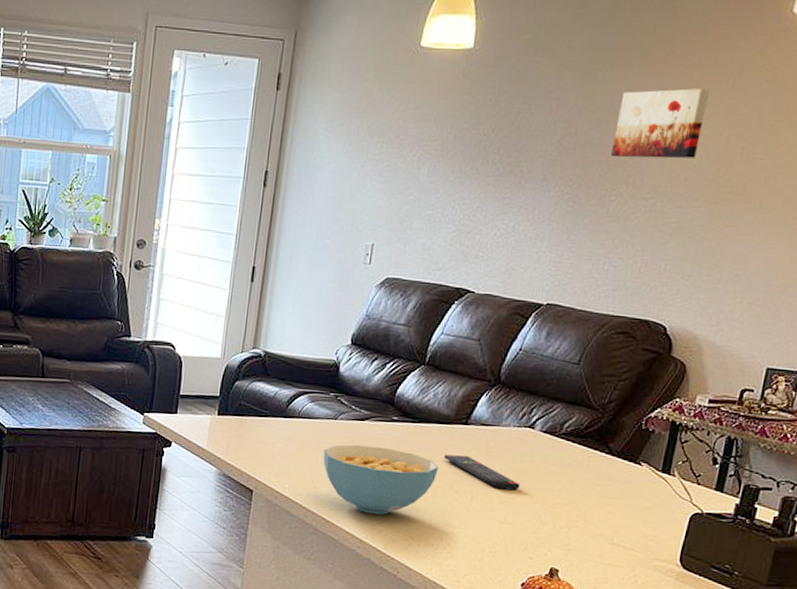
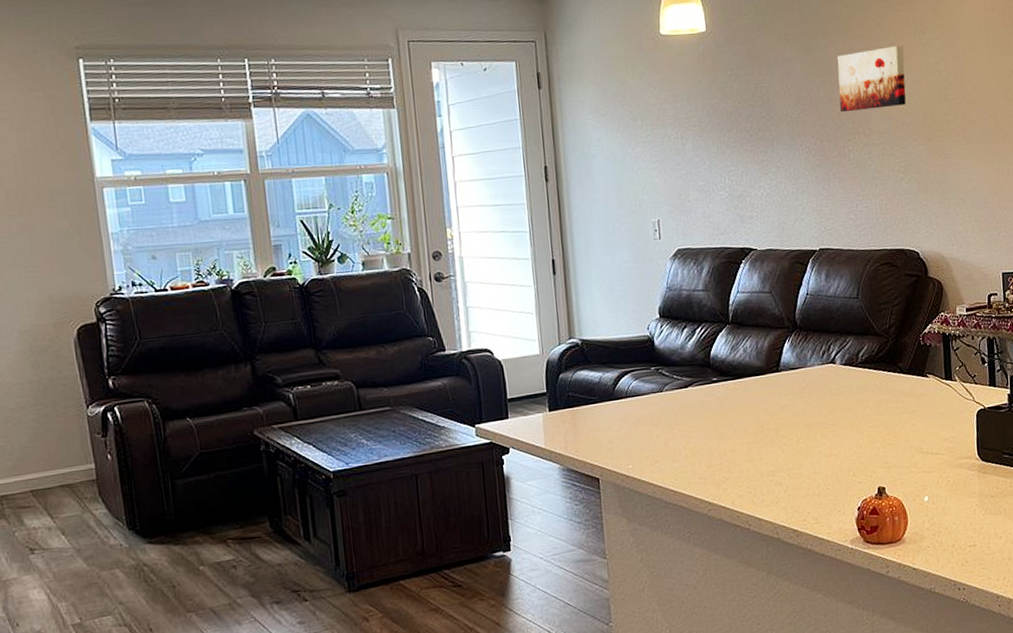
cereal bowl: present [323,444,439,515] -> none [656,408,764,476]
remote control: present [444,454,520,492] -> none [766,400,836,427]

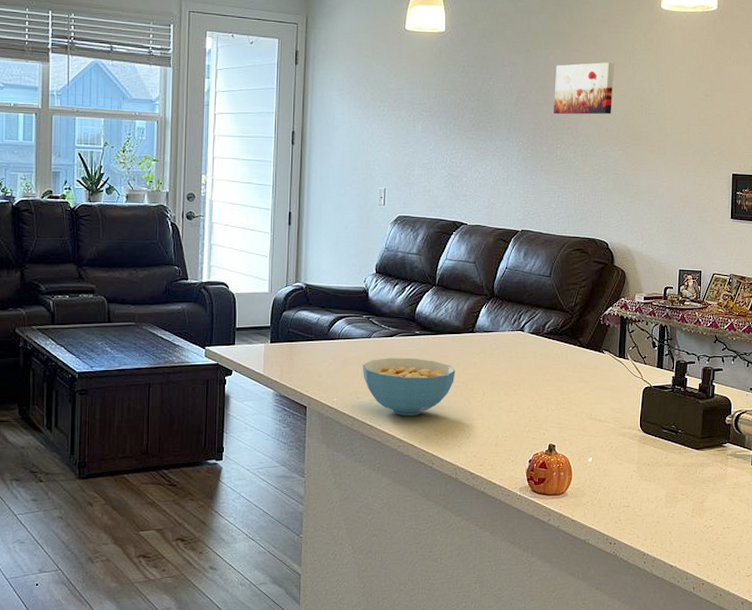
cereal bowl: none [656,408,764,476] -> present [362,358,456,415]

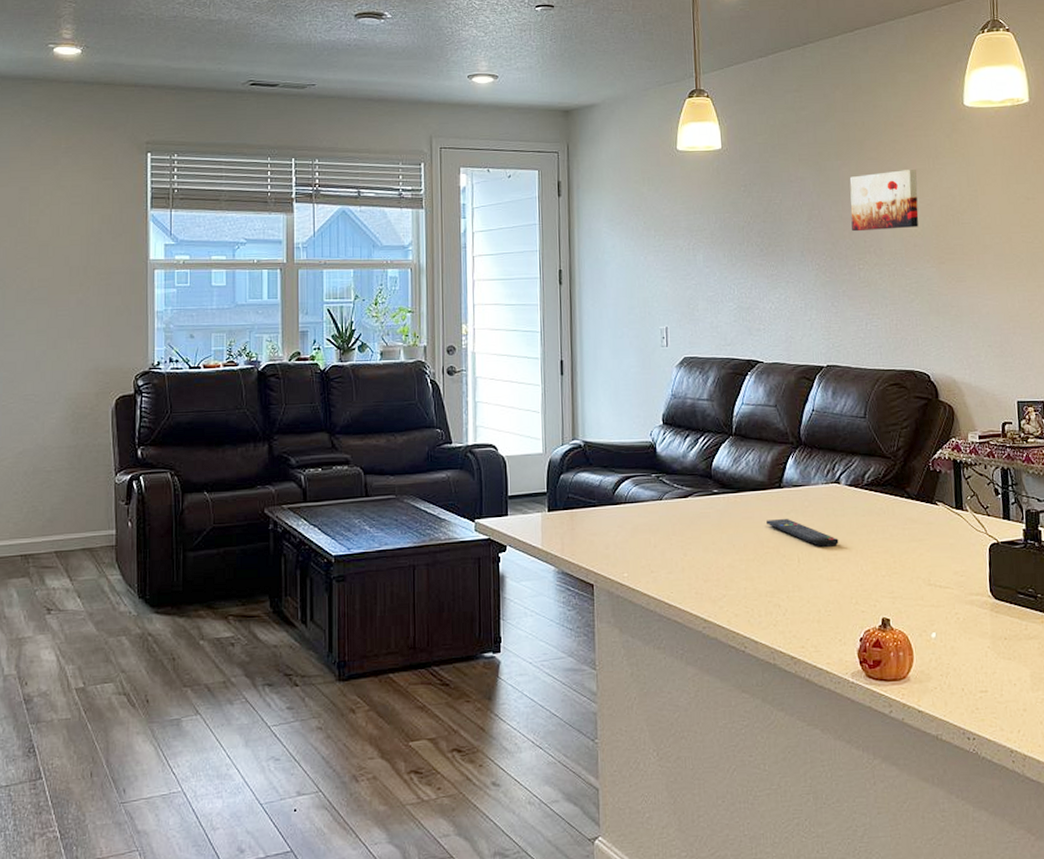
cereal bowl: present [362,358,456,415] -> none [654,521,764,591]
remote control: none [459,358,519,385] -> present [766,518,839,548]

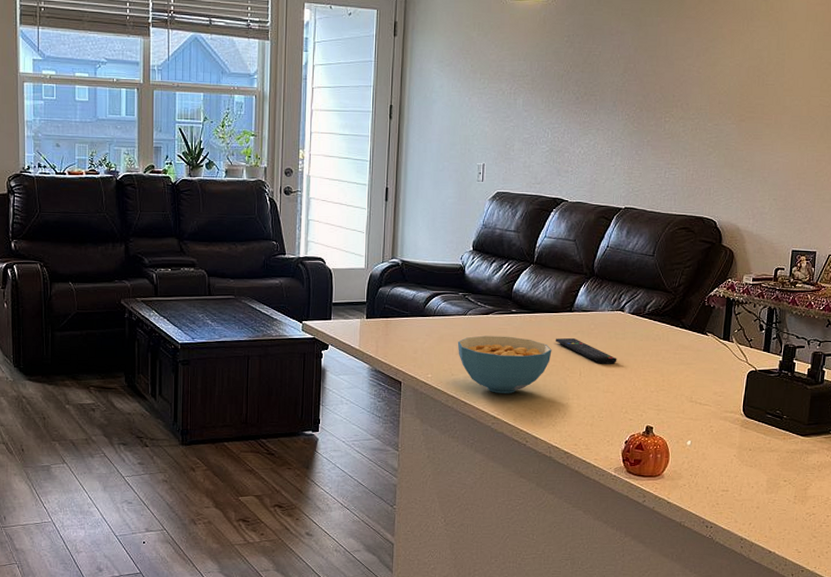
cereal bowl: none [654,521,764,591] -> present [457,335,552,393]
wall art: present [849,170,919,232] -> none [663,30,731,86]

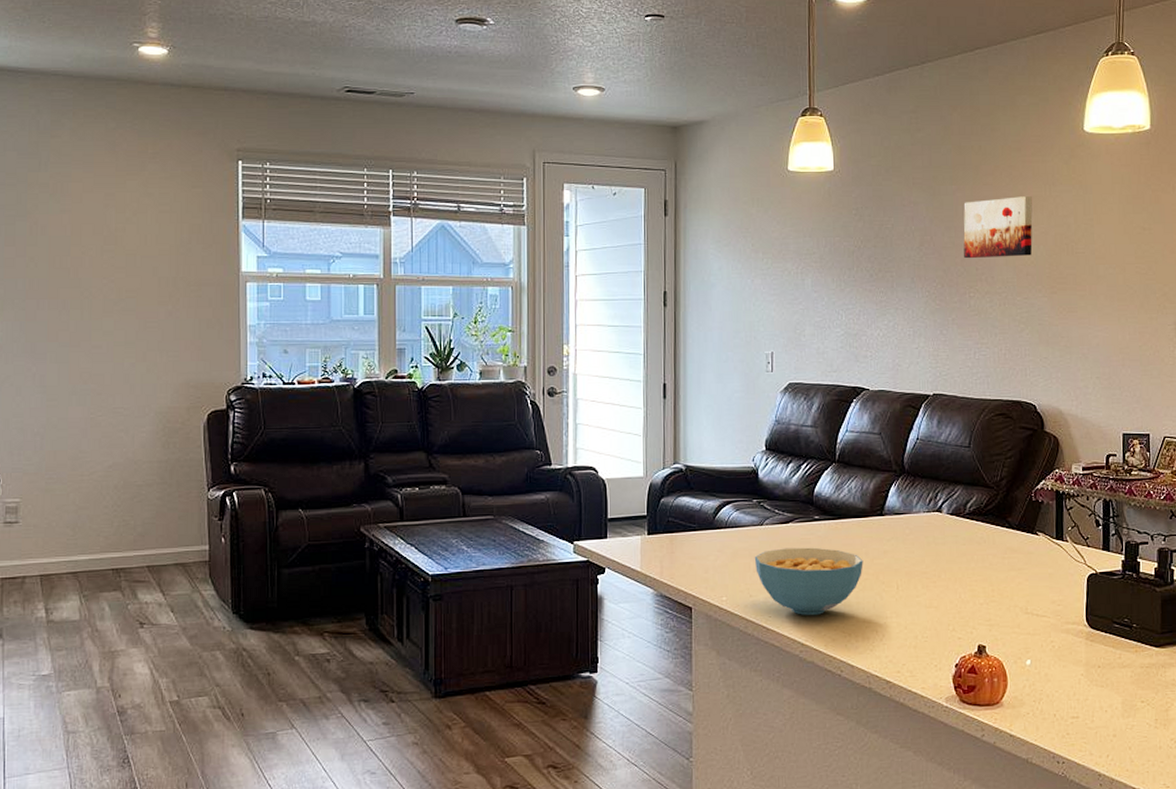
remote control: present [556,337,617,365] -> none [867,545,938,576]
wall art: none [663,30,731,86] -> present [963,196,1033,259]

